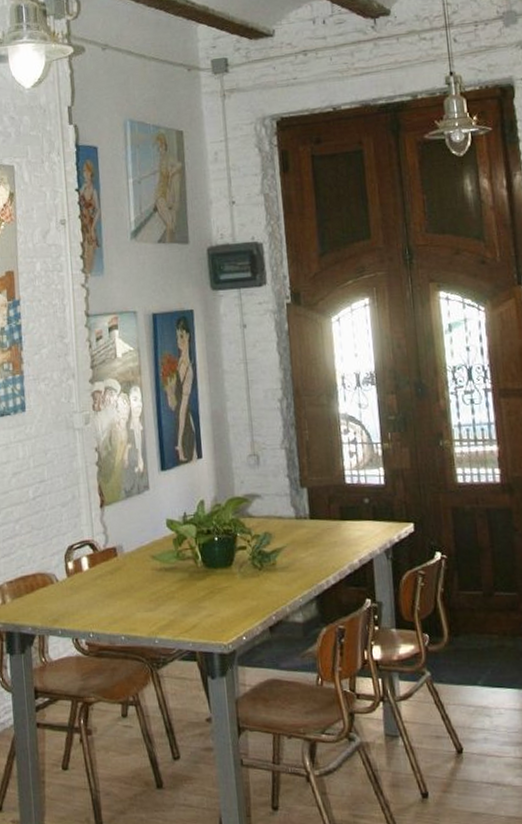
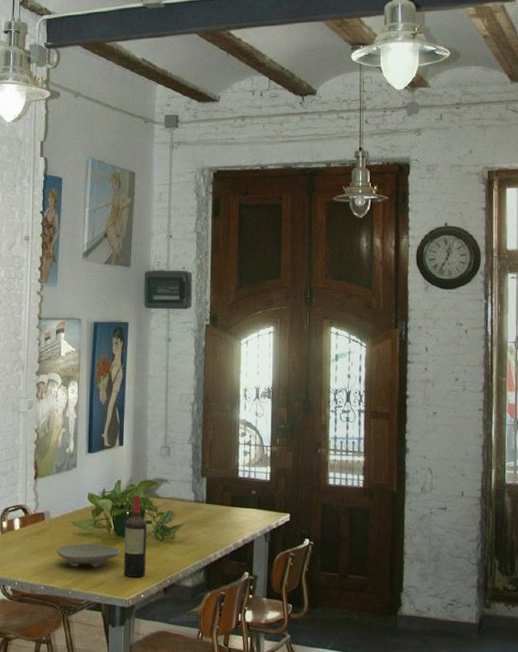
bowl: none [135,579,213,610] -> present [56,543,121,568]
wine bottle: none [214,515,246,617] -> present [123,494,148,577]

